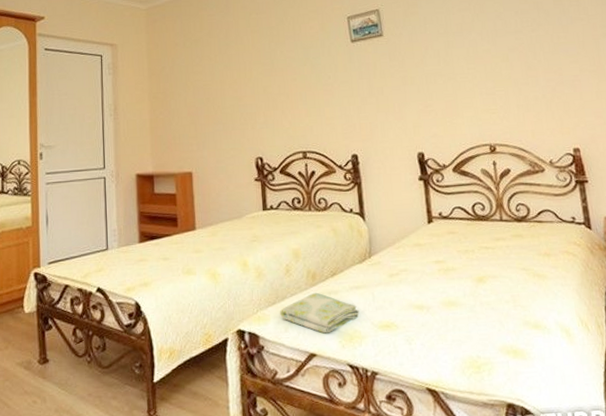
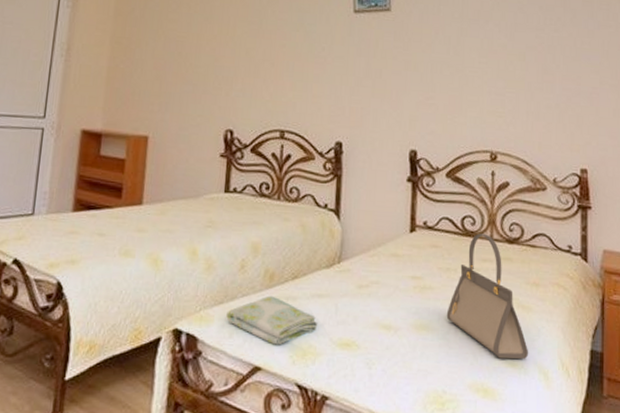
handbag: none [470,216,550,323] -> present [446,233,529,360]

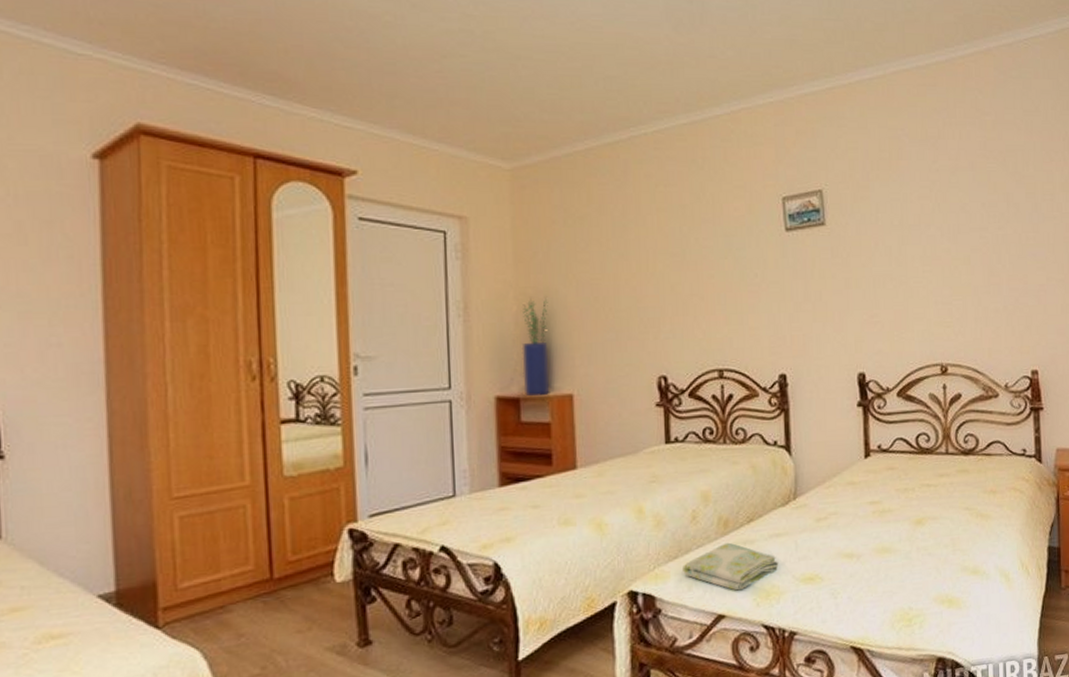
vase: none [106,47,138,135] -> present [521,298,549,397]
handbag: present [446,233,529,360] -> none [907,449,990,569]

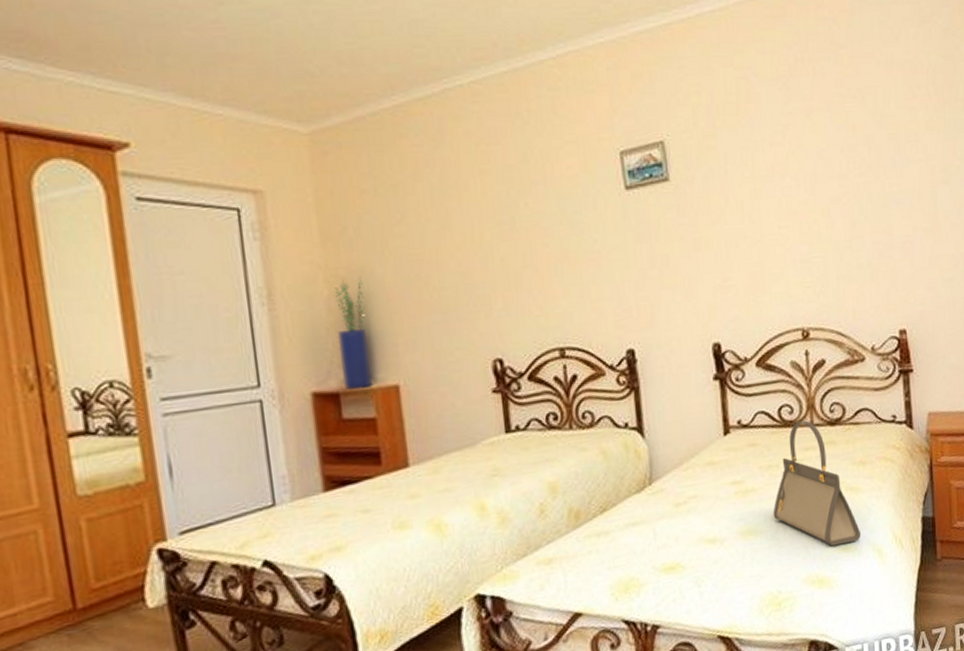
towel: present [683,542,779,591] -> none [533,535,637,586]
handbag: none [907,449,990,569] -> present [773,420,862,547]

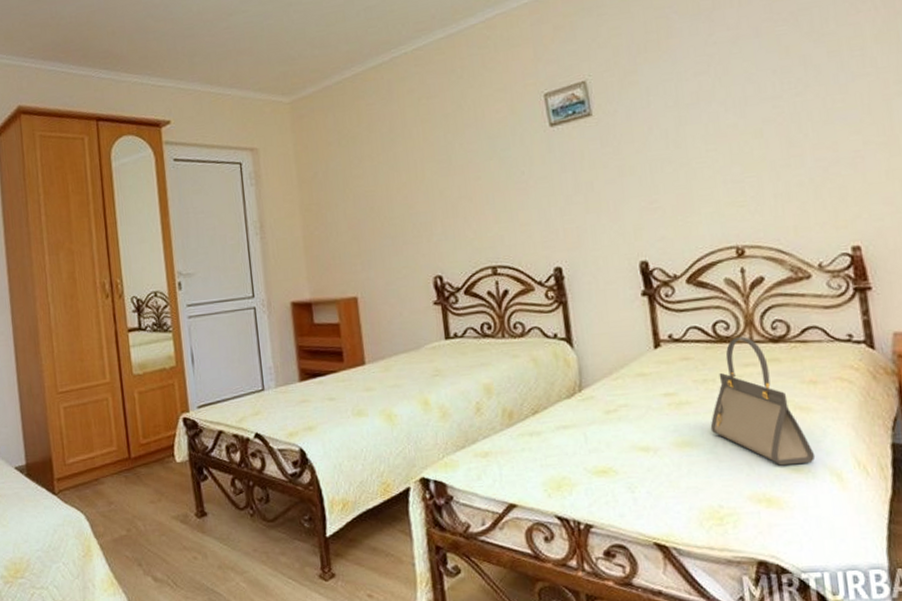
vase: present [334,278,372,391] -> none [308,212,336,301]

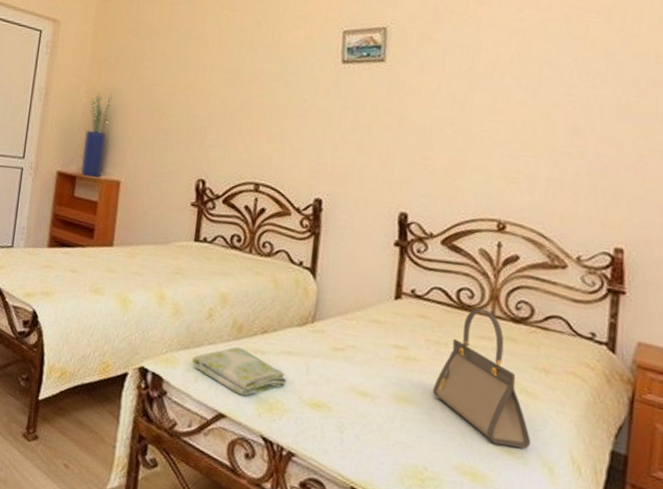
vase: none [308,212,336,301] -> present [80,93,113,178]
towel: none [470,433,569,481] -> present [192,346,287,396]

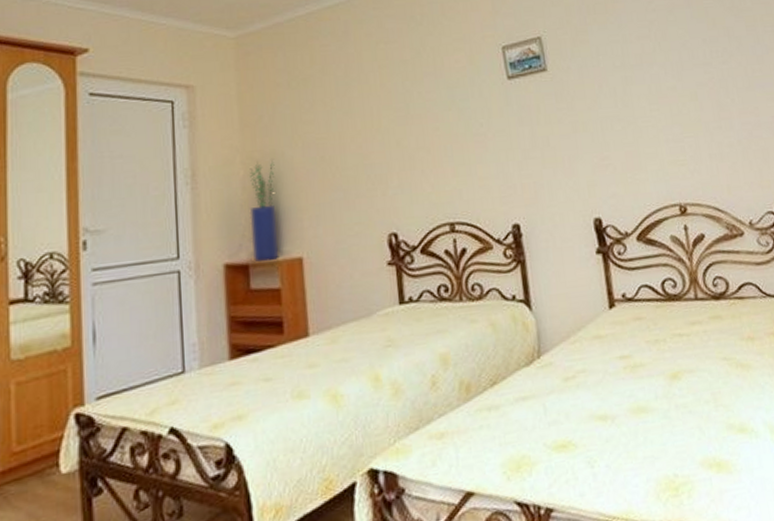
towel: present [192,346,287,396] -> none [425,409,528,464]
handbag: present [432,308,531,449] -> none [663,294,757,427]

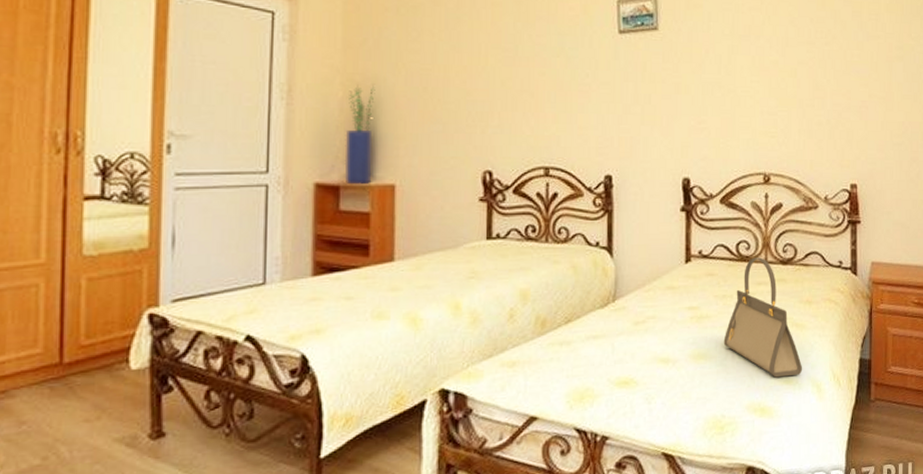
handbag: none [663,294,757,427] -> present [723,257,803,378]

